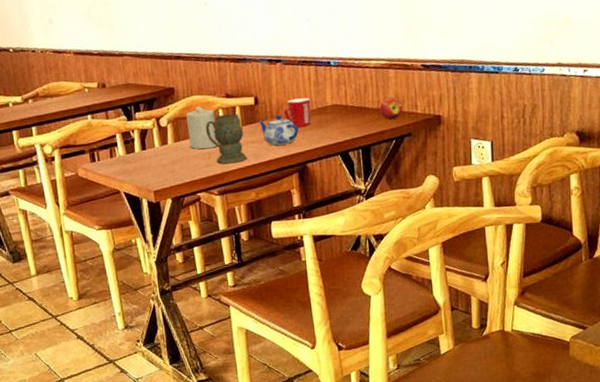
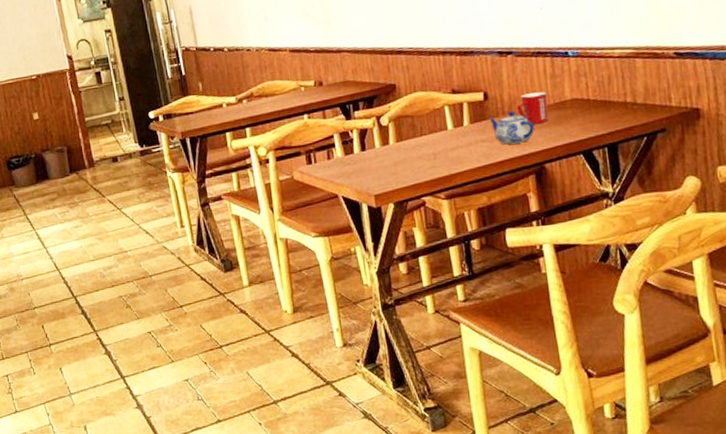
candle: present [186,105,219,149] -> none [409,102,445,150]
mug: present [205,113,247,165] -> none [430,110,477,166]
apple: present [379,96,403,119] -> none [626,88,654,114]

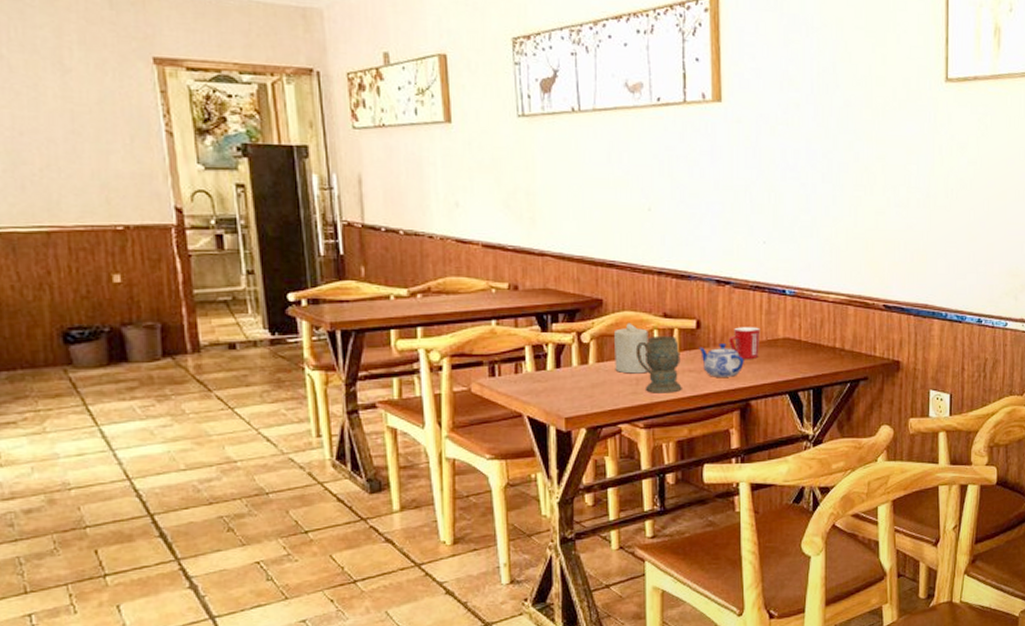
candle: none [409,102,445,150] -> present [615,323,650,374]
mug: none [430,110,477,166] -> present [635,335,682,393]

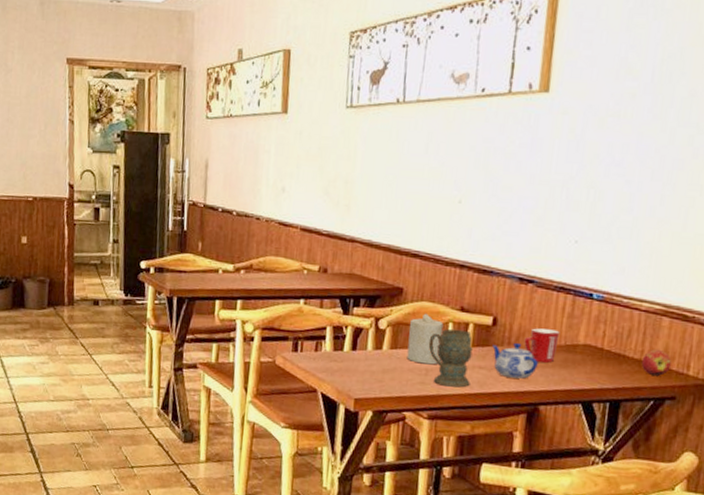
apple: none [835,335,860,360] -> present [641,349,672,376]

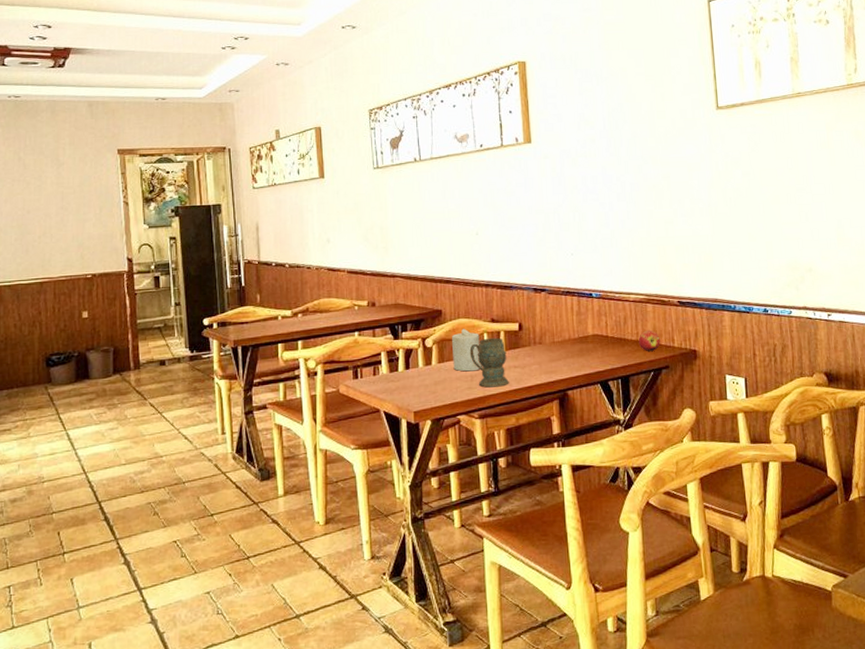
teapot: present [492,343,538,379] -> none [522,342,560,372]
mug: present [524,328,560,363] -> none [546,326,573,355]

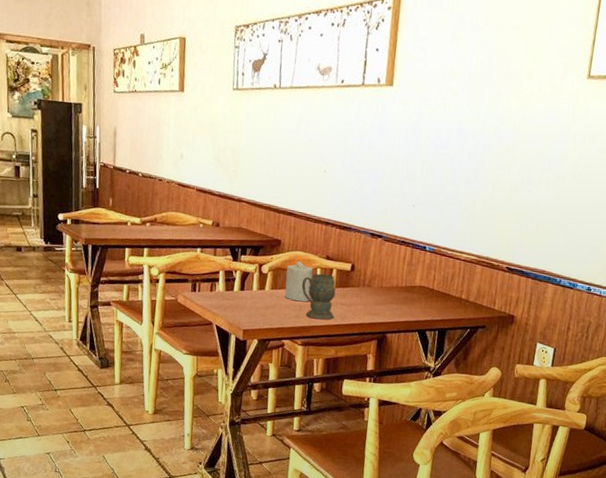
apple: present [638,329,660,351] -> none [461,289,483,310]

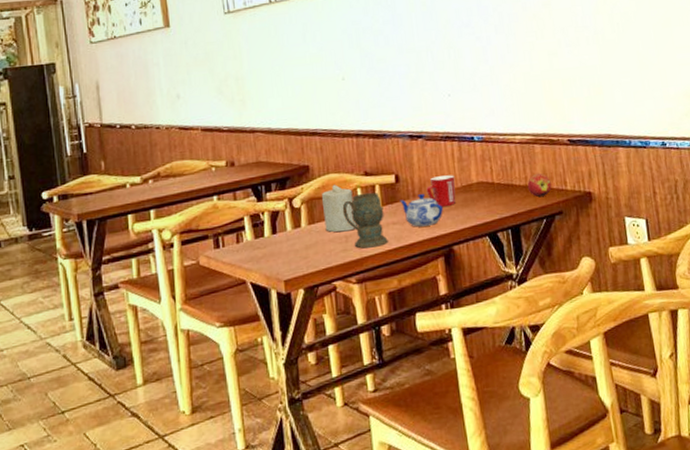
teapot: none [351,285,386,313] -> present [400,194,443,227]
mug: none [375,273,402,300] -> present [426,175,456,207]
apple: none [461,289,483,310] -> present [527,173,552,197]

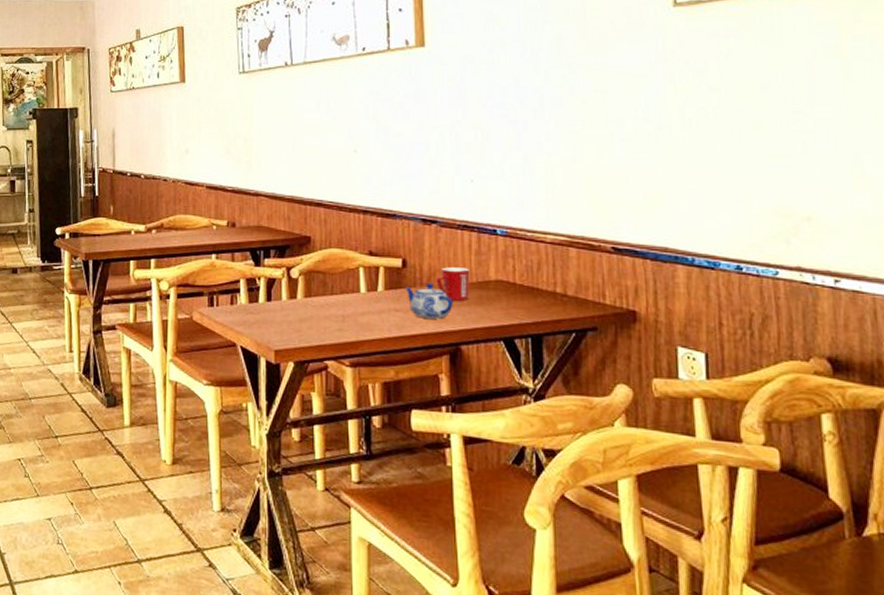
candle: present [322,184,357,232] -> none [322,260,356,311]
mug: present [342,192,388,249] -> none [342,273,388,332]
apple: present [527,173,552,197] -> none [556,280,586,307]

